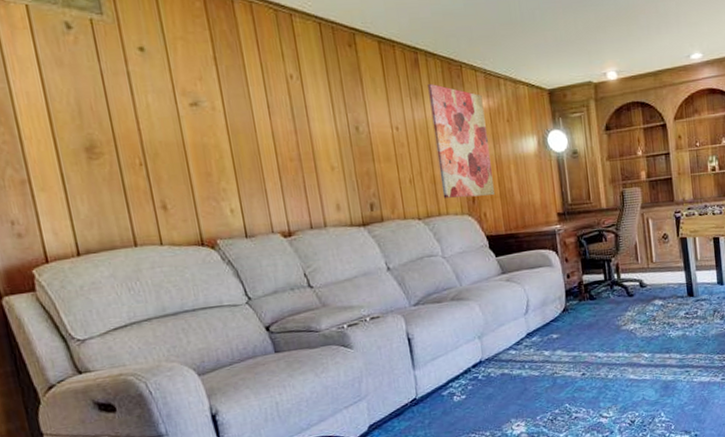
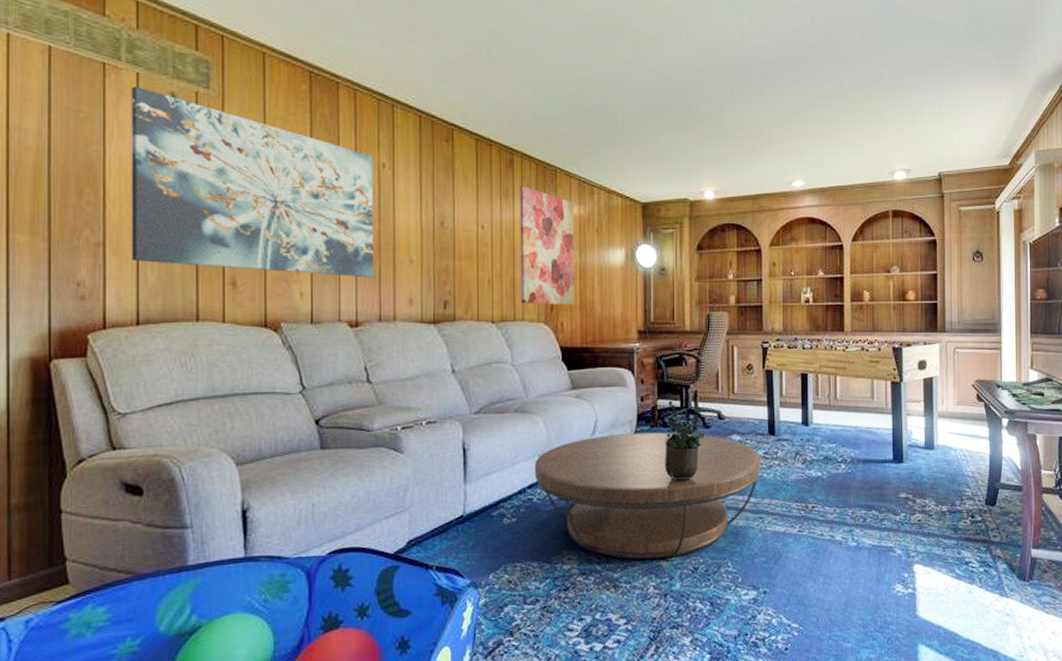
wall art: none [23,18,299,196] -> present [131,86,374,278]
coffee table: none [475,303,683,420] -> present [534,432,761,560]
potted plant: none [591,267,630,347] -> present [665,392,705,482]

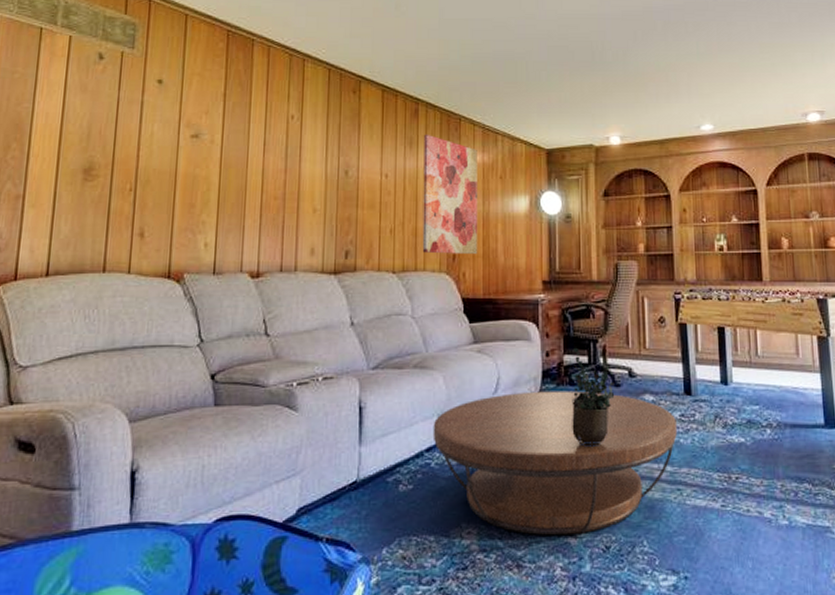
wall art: present [131,86,374,278] -> none [47,48,283,228]

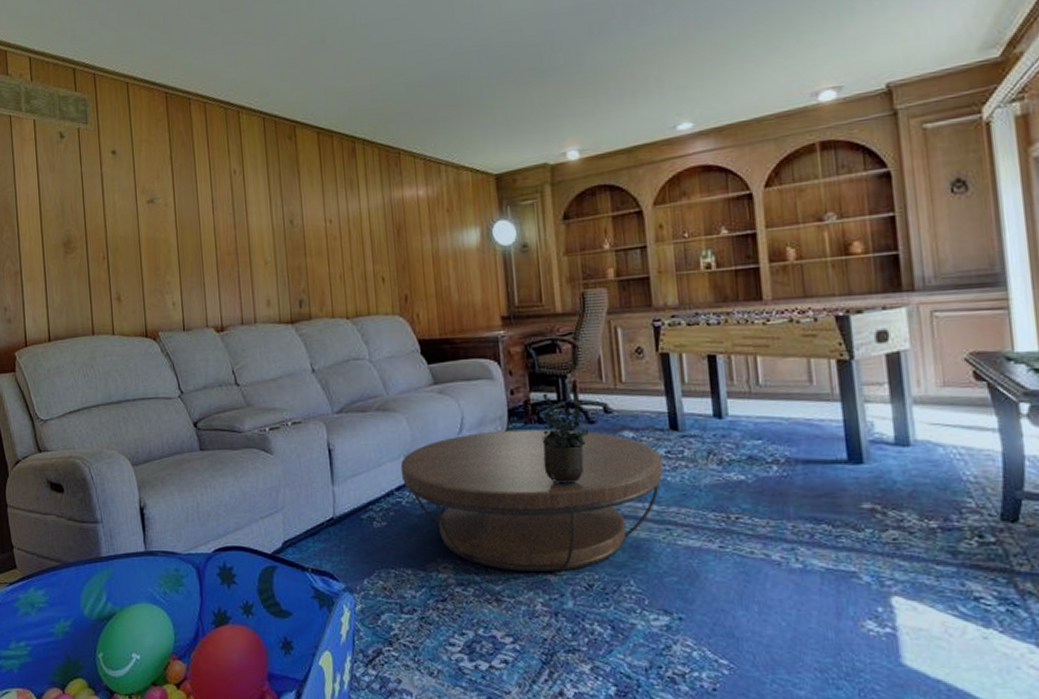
wall art: present [422,134,478,254] -> none [364,172,431,296]

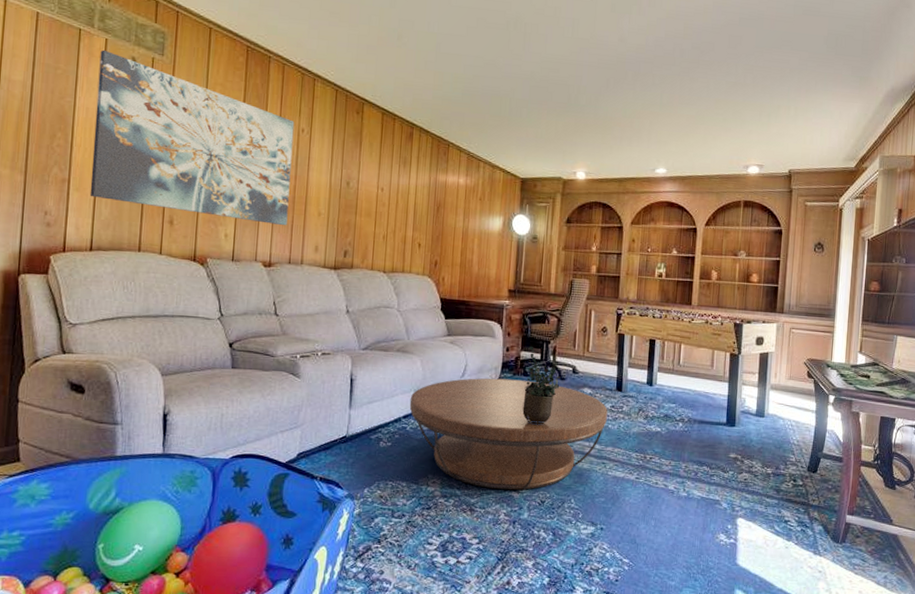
wall art: none [31,131,234,286] -> present [89,49,295,226]

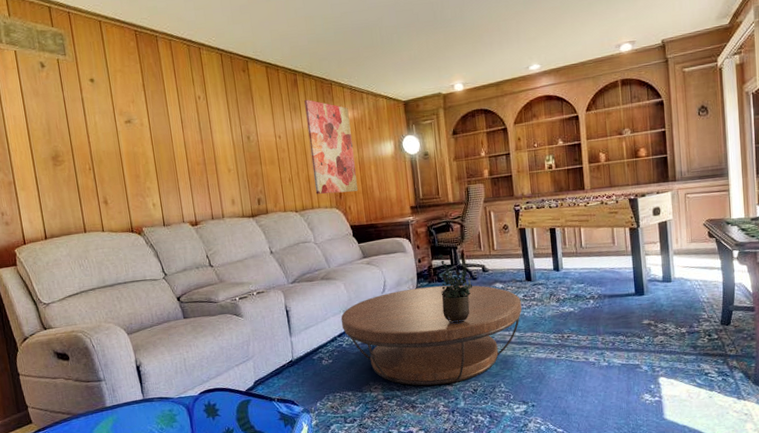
wall art: present [89,49,295,226] -> none [13,61,203,193]
wall art: none [409,155,462,262] -> present [304,99,359,194]

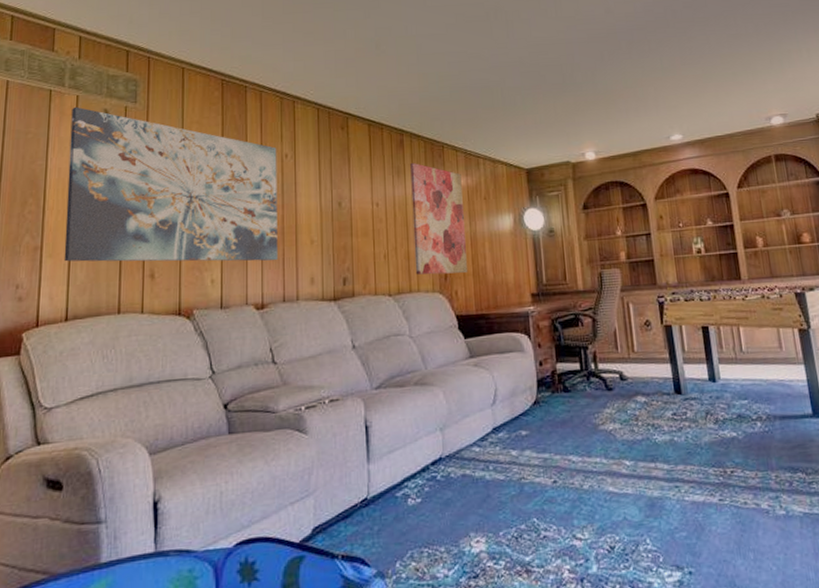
wall art: none [13,61,203,193] -> present [64,106,278,262]
coffee table: present [341,285,522,386] -> none [436,397,671,540]
potted plant: present [439,254,473,324] -> none [565,355,608,450]

